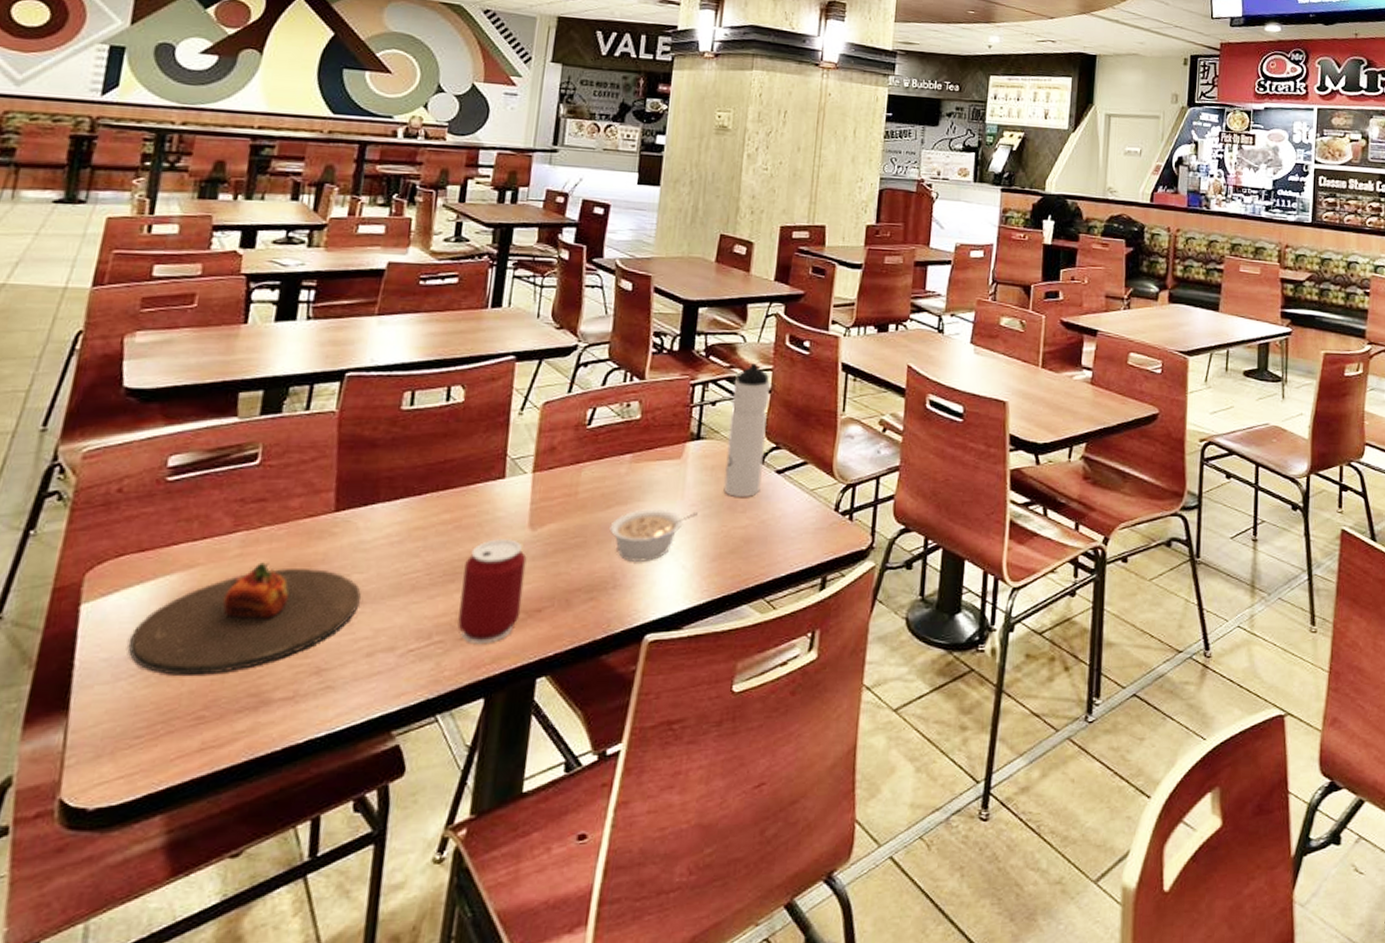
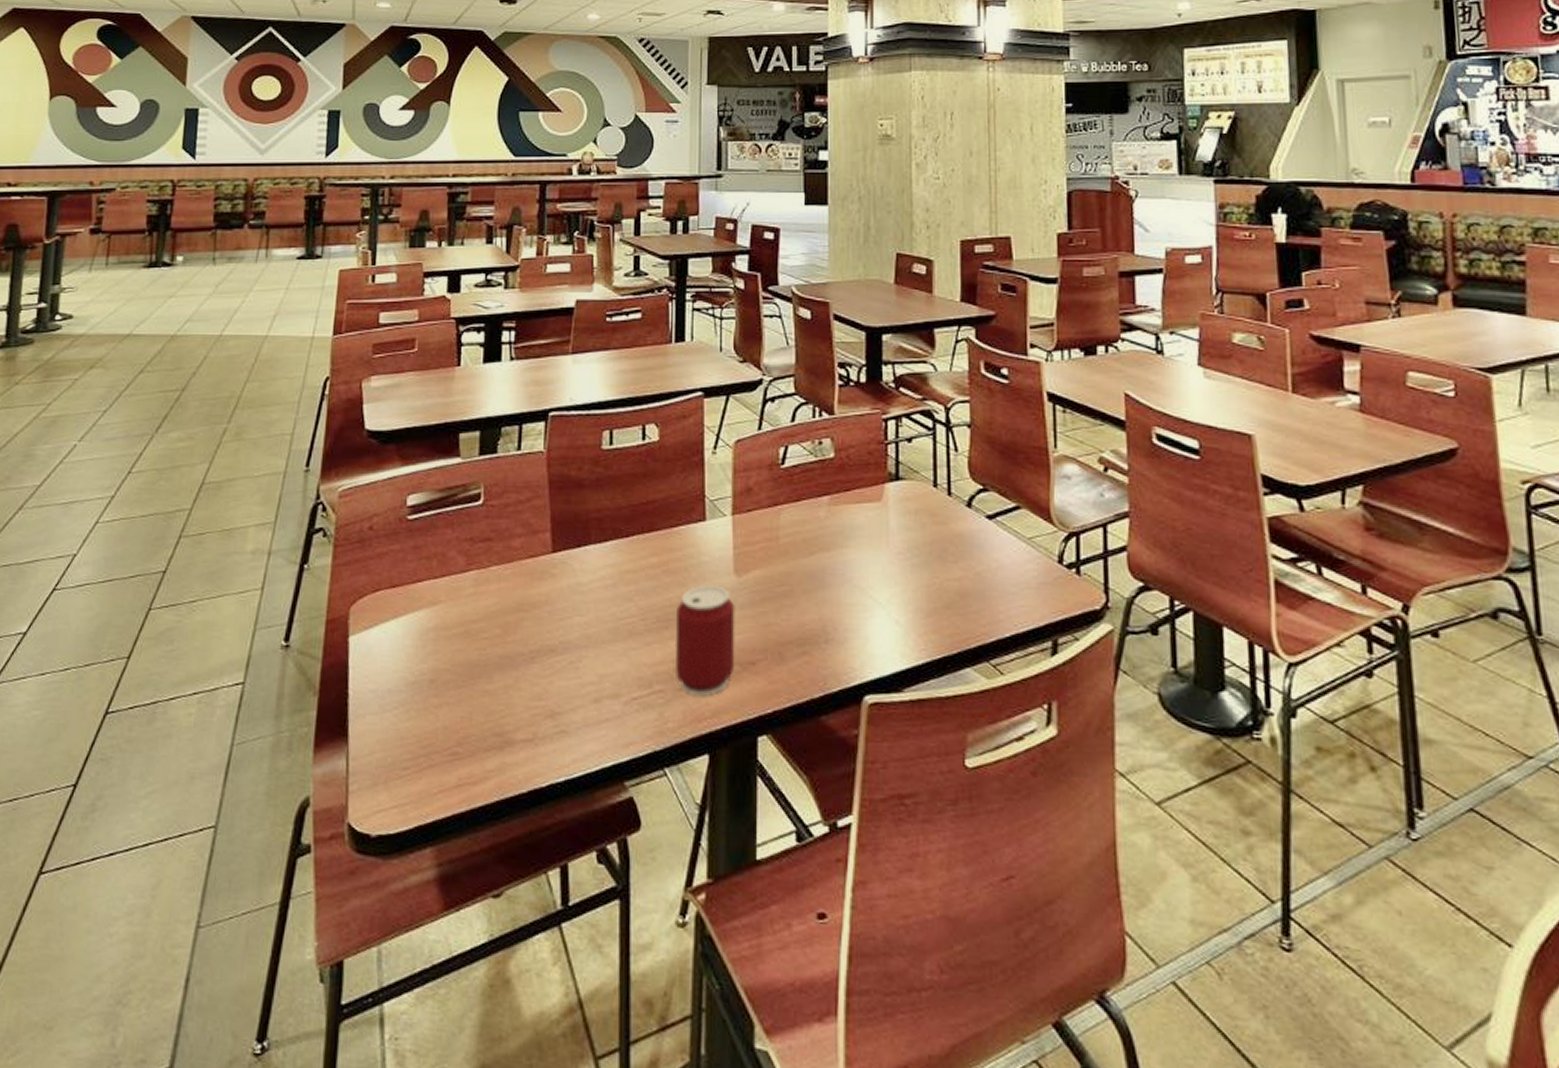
plate: present [128,562,361,675] -> none [390,602,583,712]
legume: present [609,509,698,562] -> none [815,556,906,615]
water bottle: present [724,363,770,497] -> none [928,395,972,545]

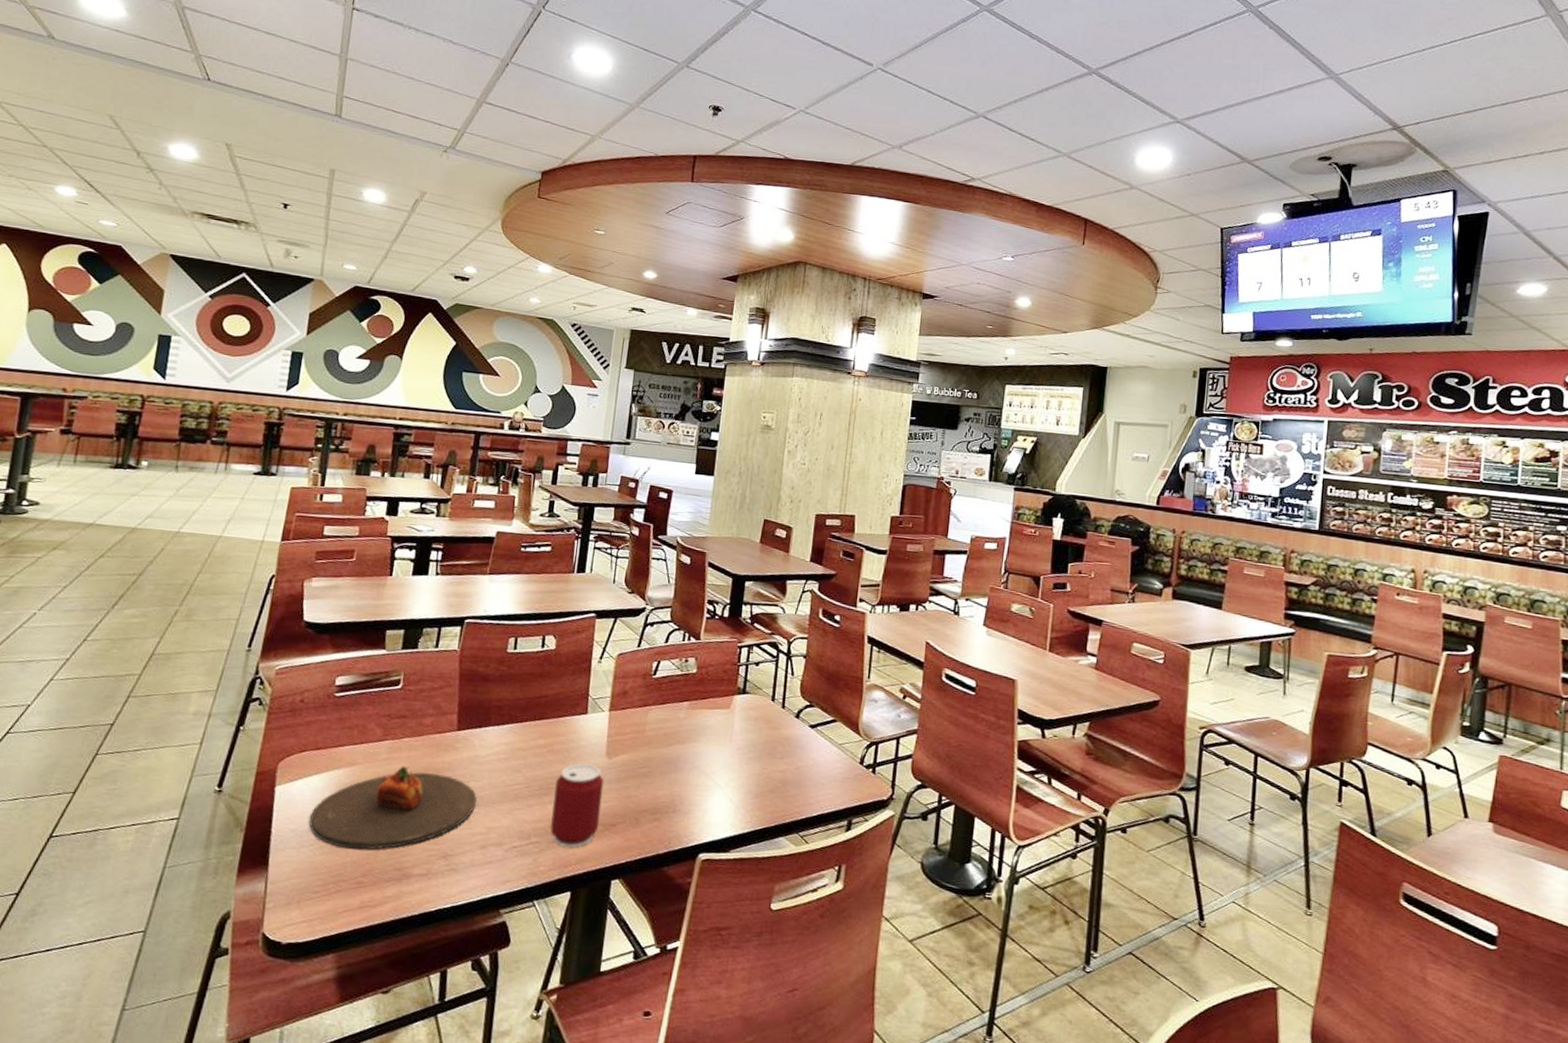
plate: none [390,602,583,712] -> present [309,766,477,850]

